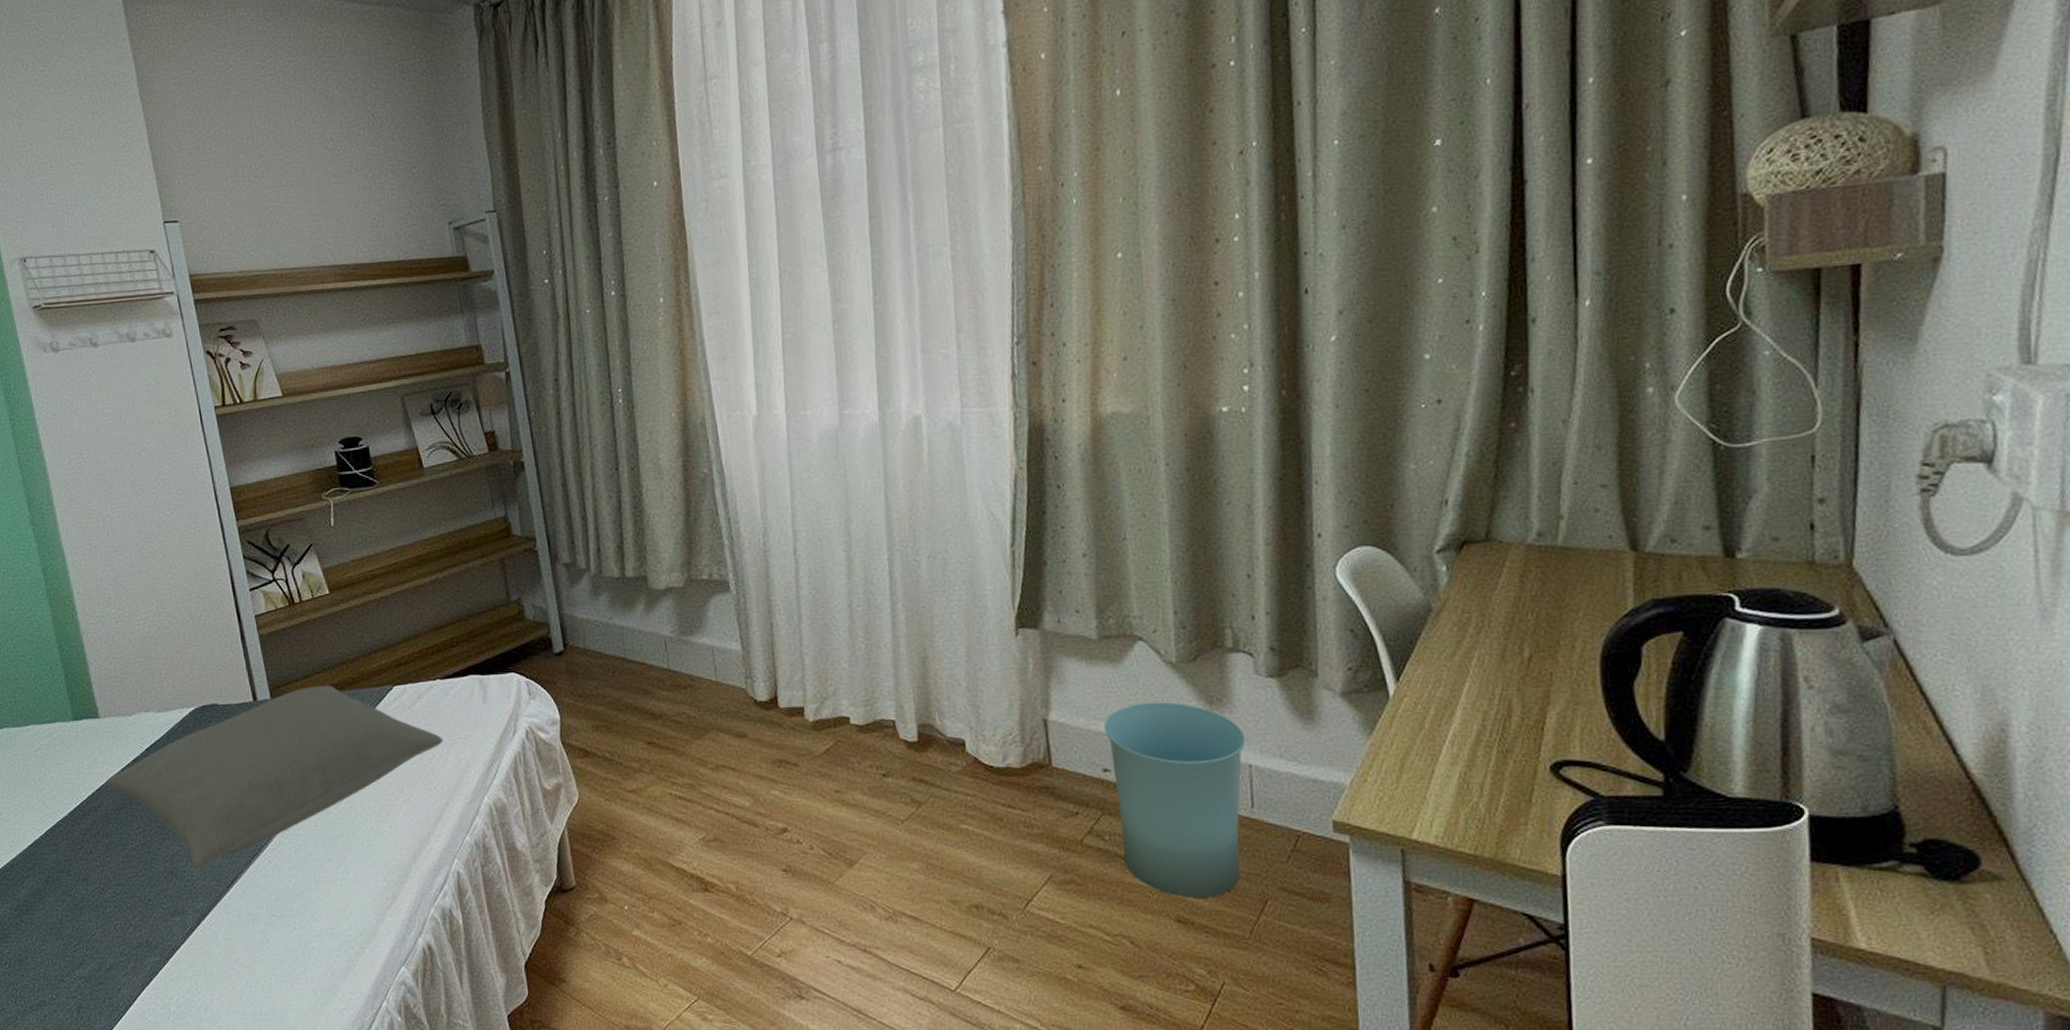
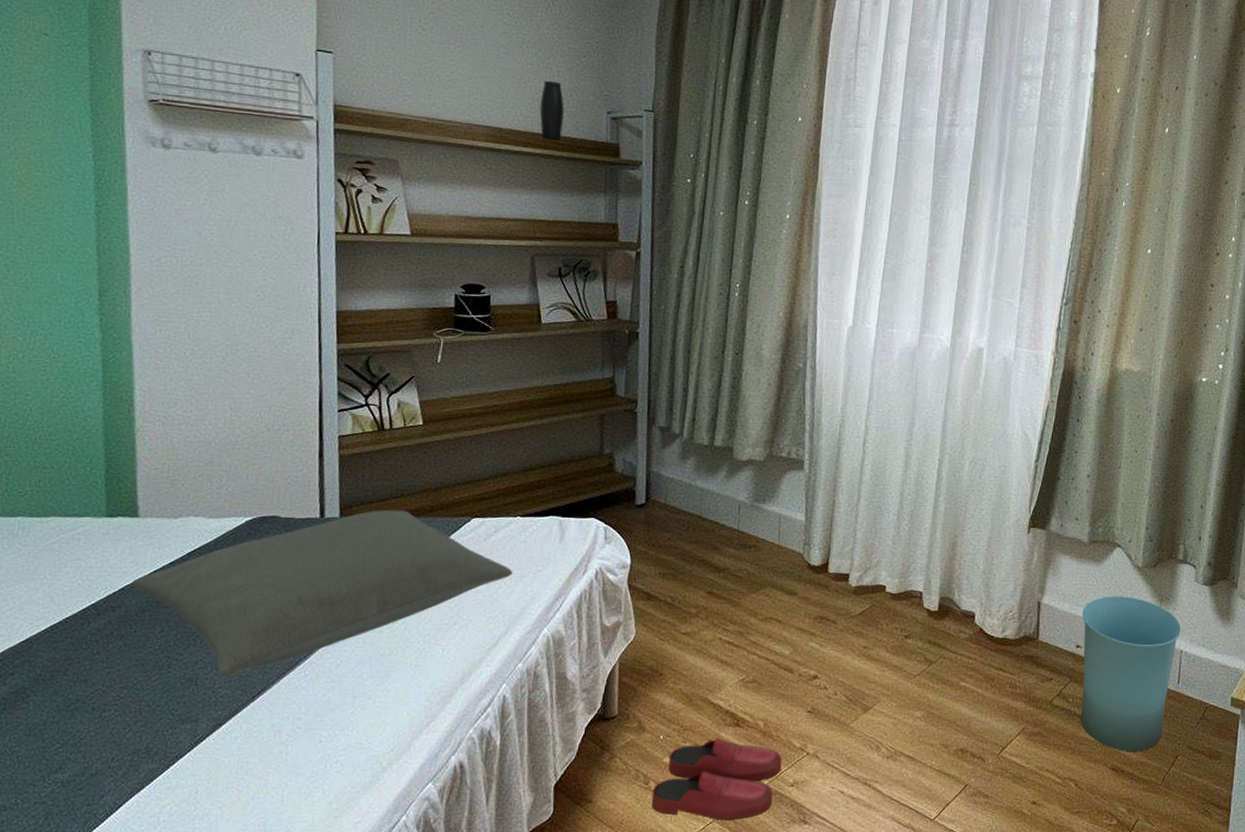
vase: none [379,201,408,268] -> present [539,80,564,141]
slippers: none [626,906,764,998] -> present [651,738,782,820]

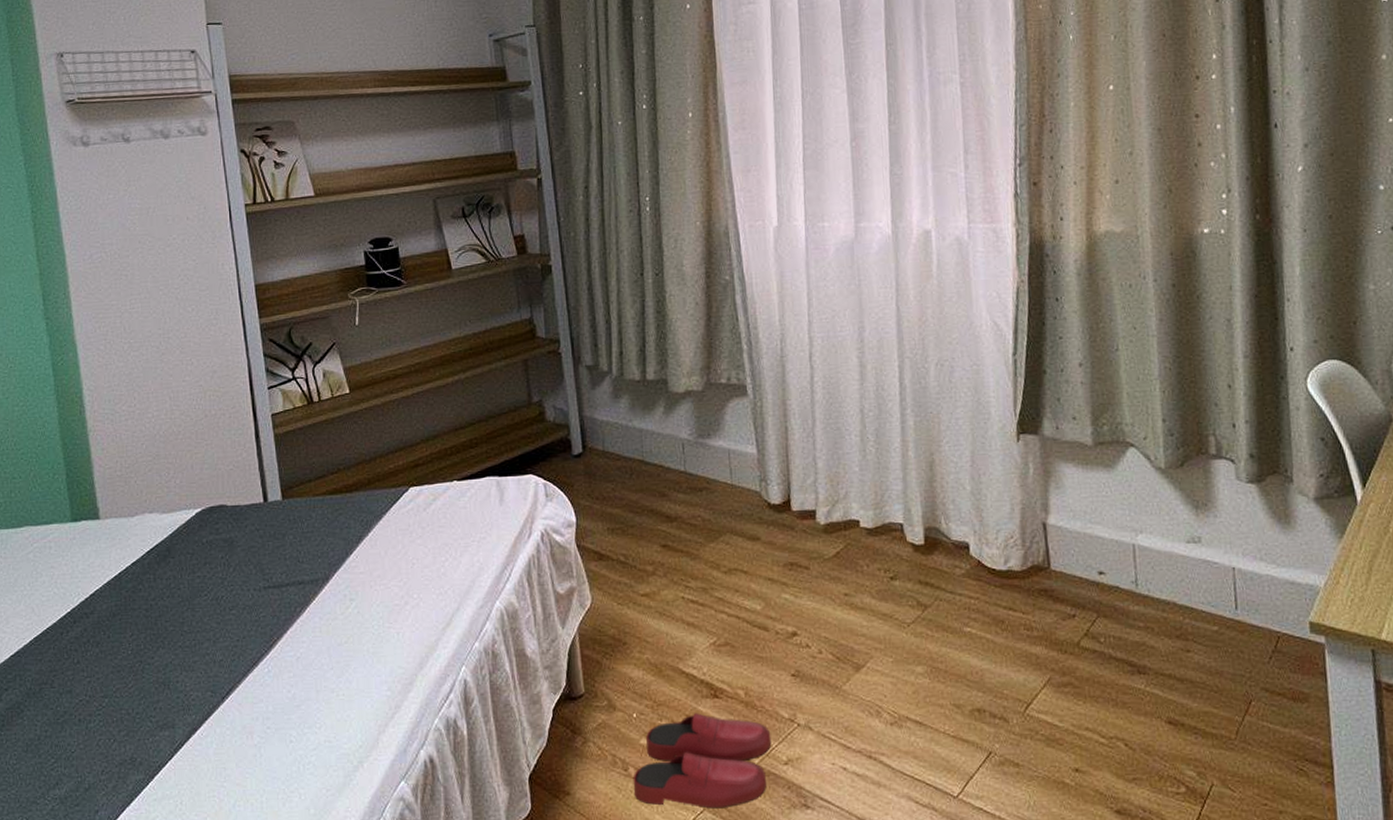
pillow: present [131,510,513,678] -> none [100,486,457,680]
vase: present [539,80,564,141] -> none [421,12,447,75]
waste bin: present [1081,595,1181,752] -> none [1098,506,1229,699]

